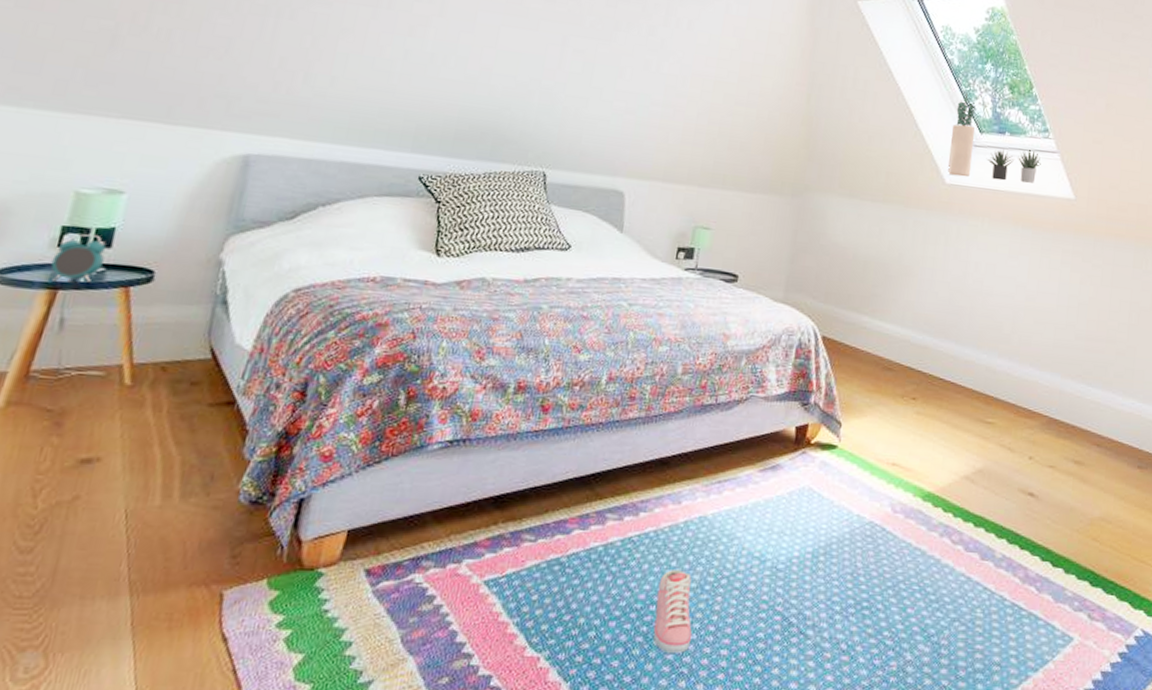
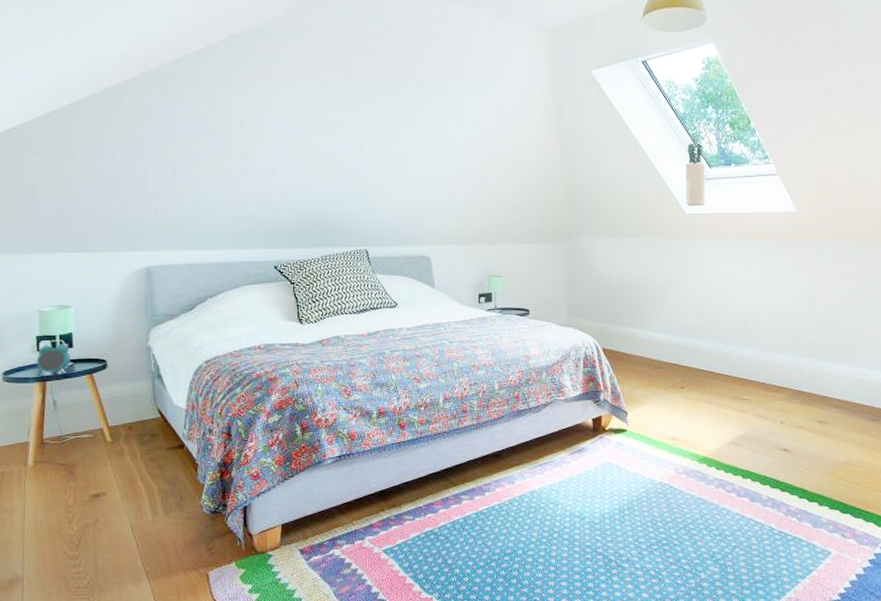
sneaker: present [653,570,693,653] -> none [508,530,539,588]
succulent plant: present [987,149,1041,183] -> none [718,176,765,205]

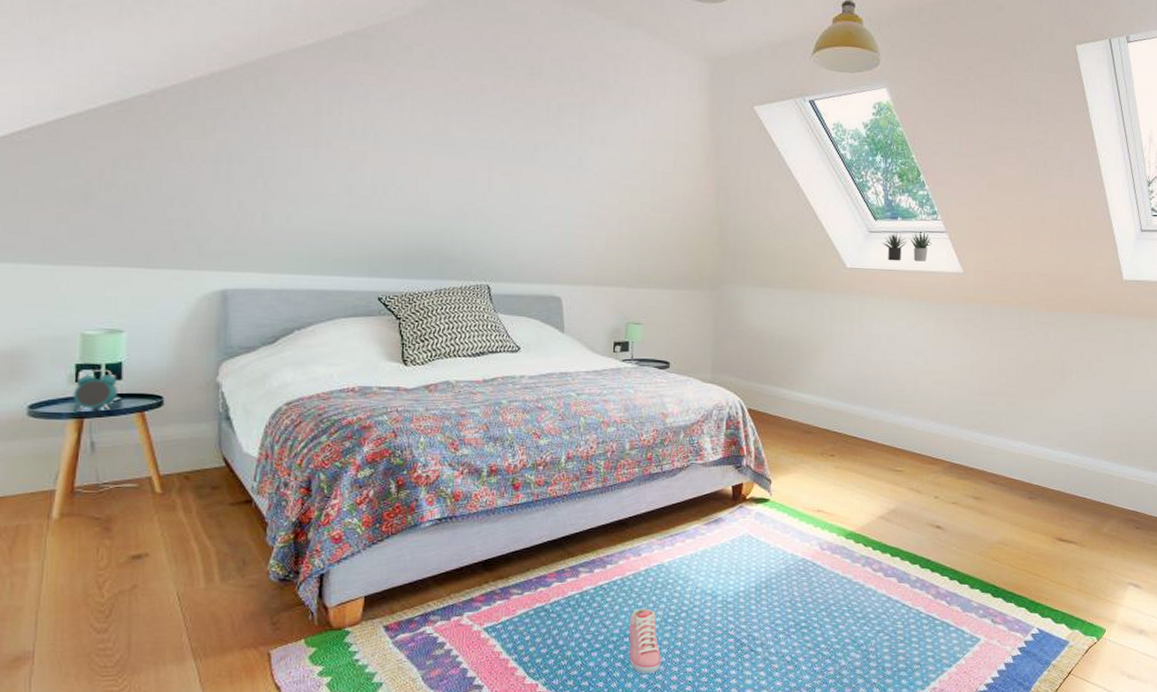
sneaker: none [508,530,539,588] -> present [628,608,662,673]
vase: present [685,136,706,207] -> none [848,185,870,261]
succulent plant: none [718,176,765,205] -> present [883,232,932,261]

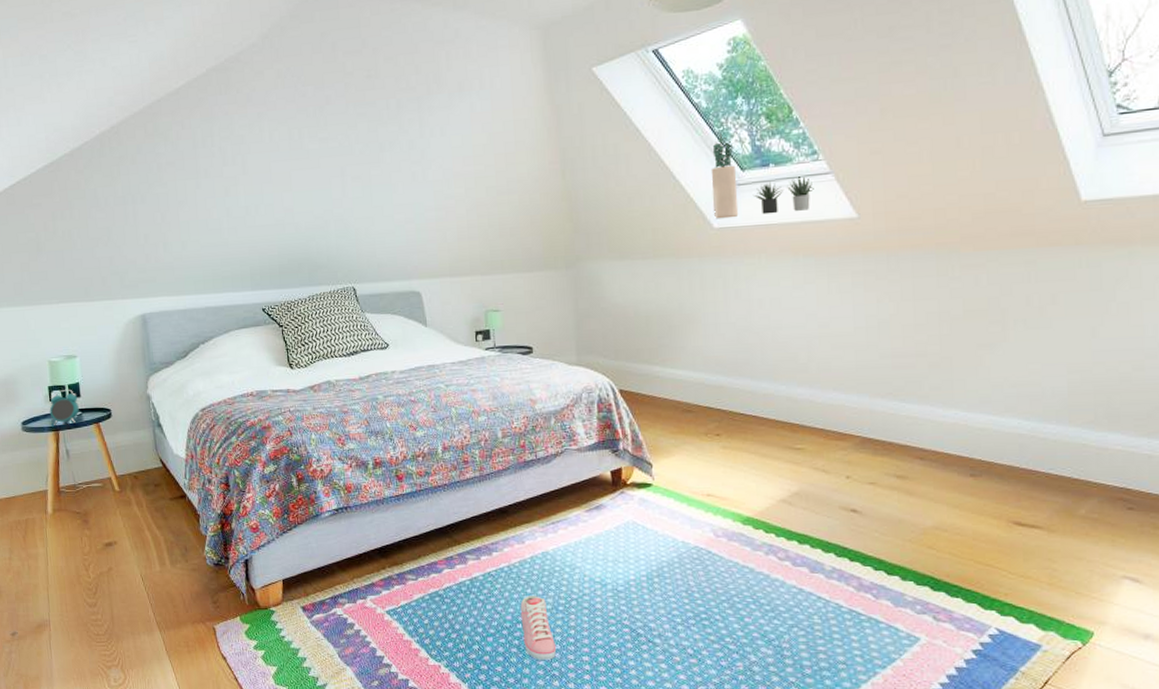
vase: none [848,185,870,261] -> present [711,134,739,219]

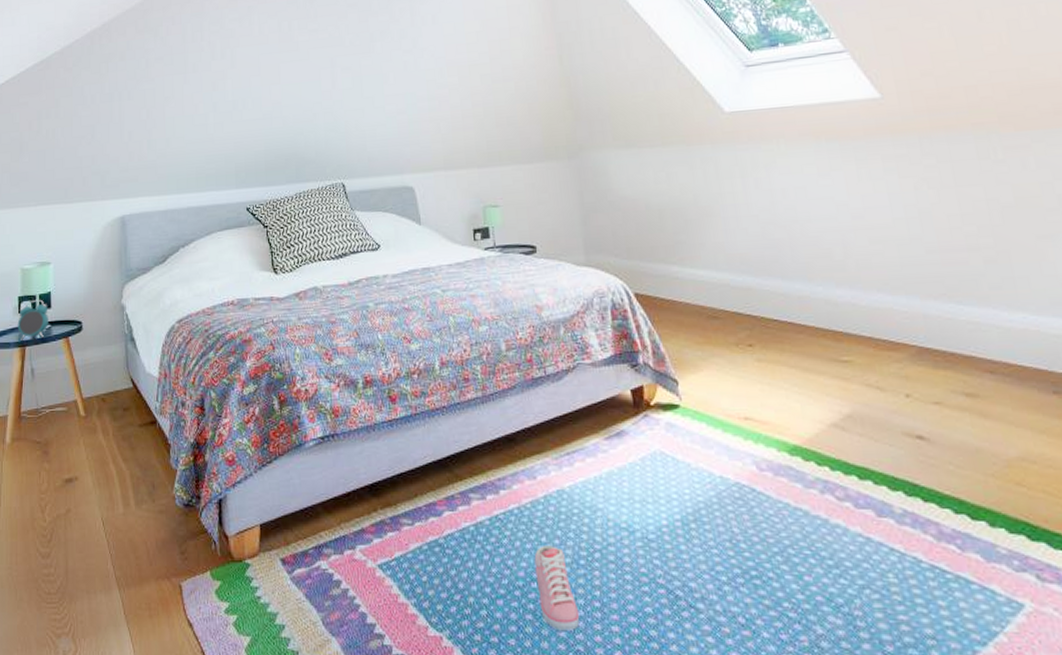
vase: present [711,134,739,219] -> none [715,14,751,103]
succulent plant: present [754,177,814,215] -> none [765,56,829,97]

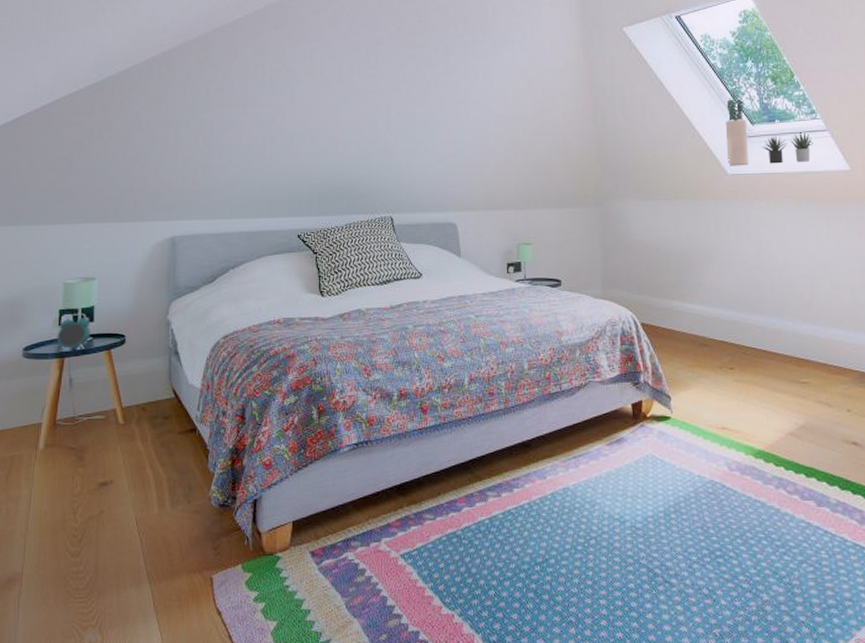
sneaker: present [534,546,580,630] -> none [539,535,574,605]
vase: none [715,14,751,103] -> present [725,91,749,166]
succulent plant: none [765,56,829,97] -> present [762,132,813,164]

